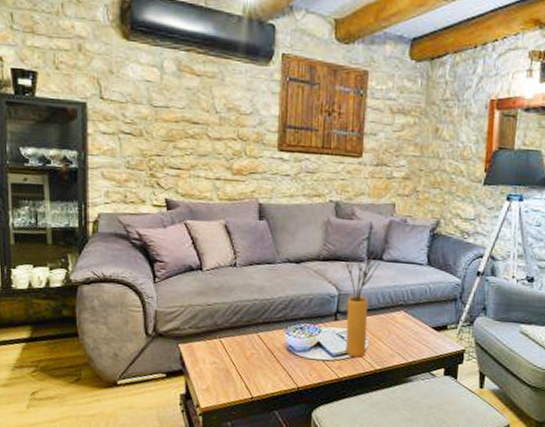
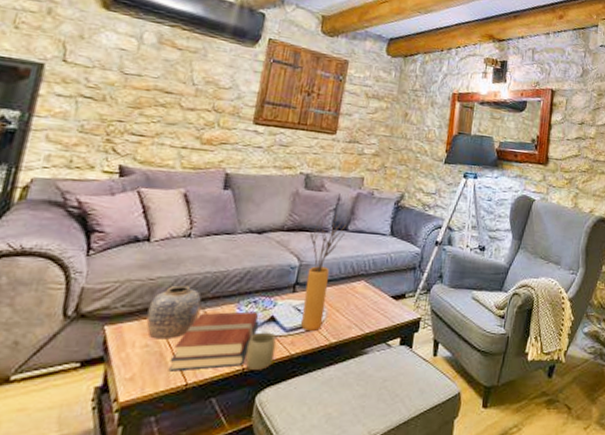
decorative jar: none [211,311,255,358] -> present [145,285,203,339]
books: none [235,336,306,386] -> present [168,311,258,372]
mug: none [299,356,325,390] -> present [245,332,277,370]

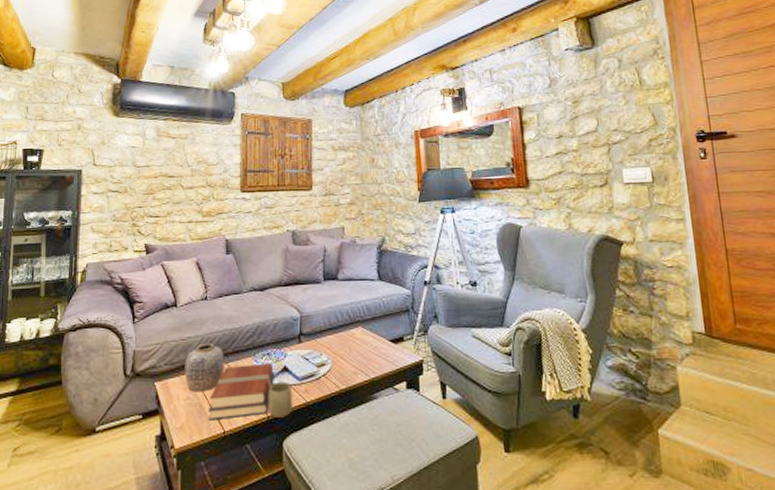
vase: present [301,214,346,332] -> none [304,265,336,380]

